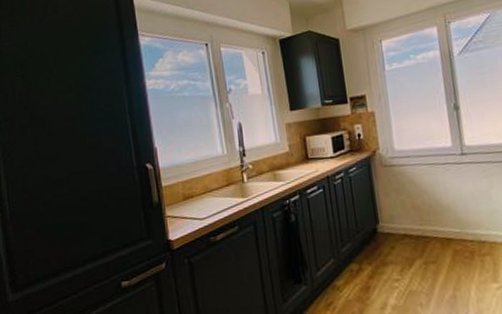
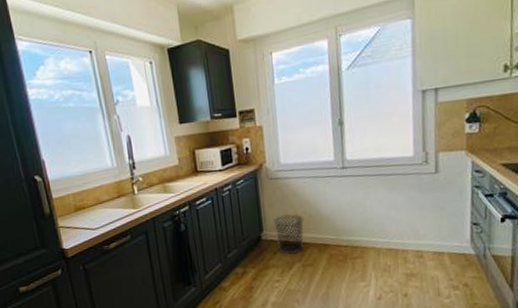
waste bin: none [389,204,425,249] -> present [273,214,304,254]

